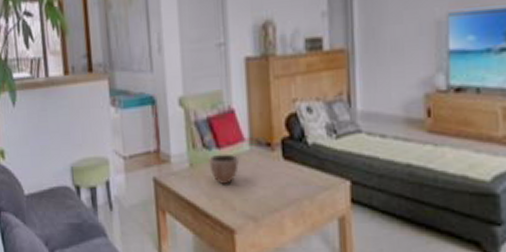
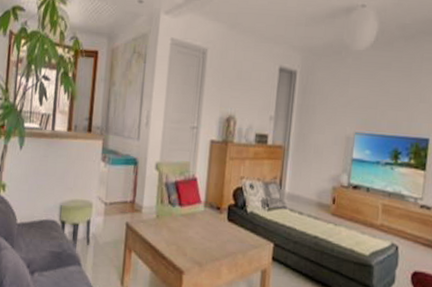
decorative bowl: present [209,154,240,184] -> none [171,210,195,235]

